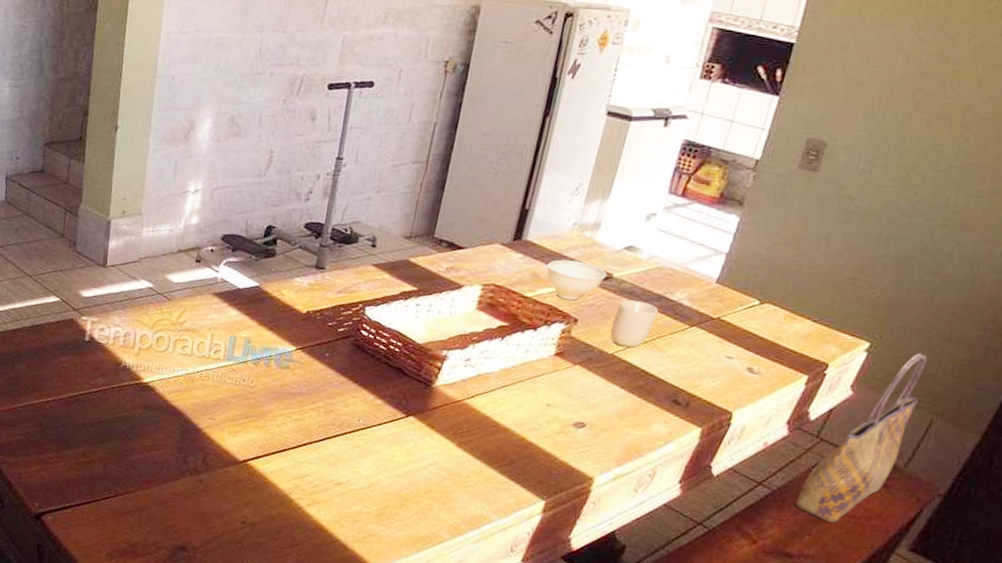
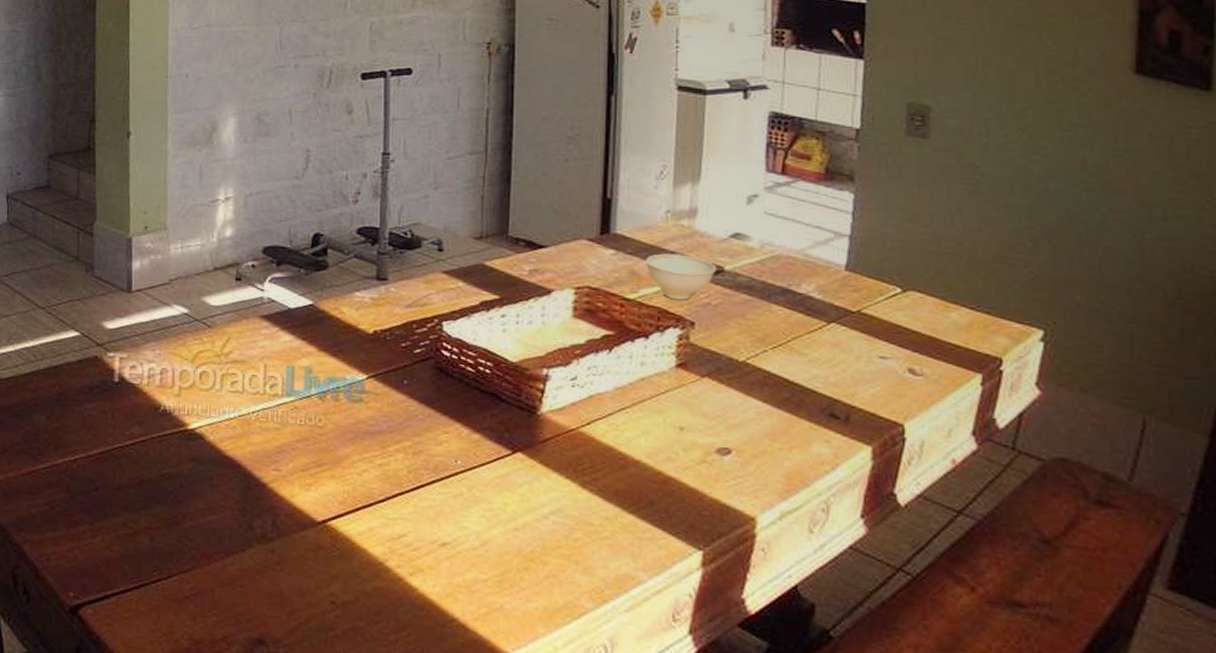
cup: present [610,299,659,348] -> none [735,295,786,353]
tote bag: present [795,353,928,523] -> none [1010,340,1121,559]

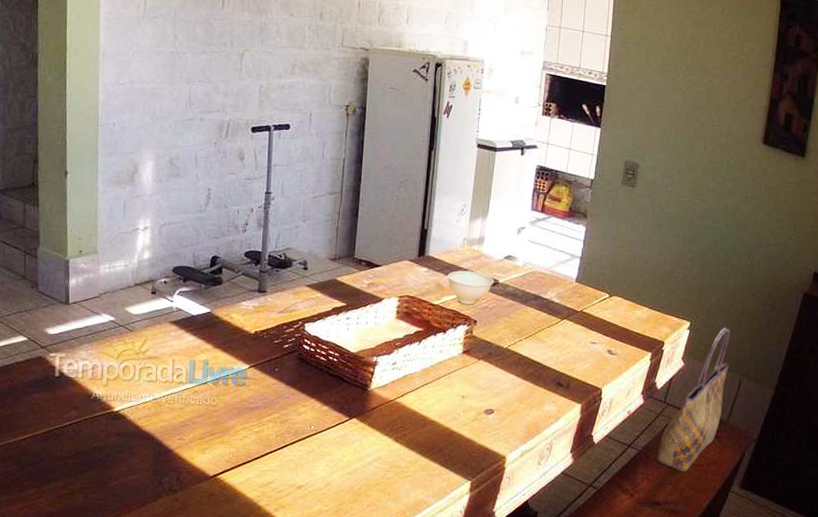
tote bag: none [1010,340,1121,559] -> present [657,328,731,472]

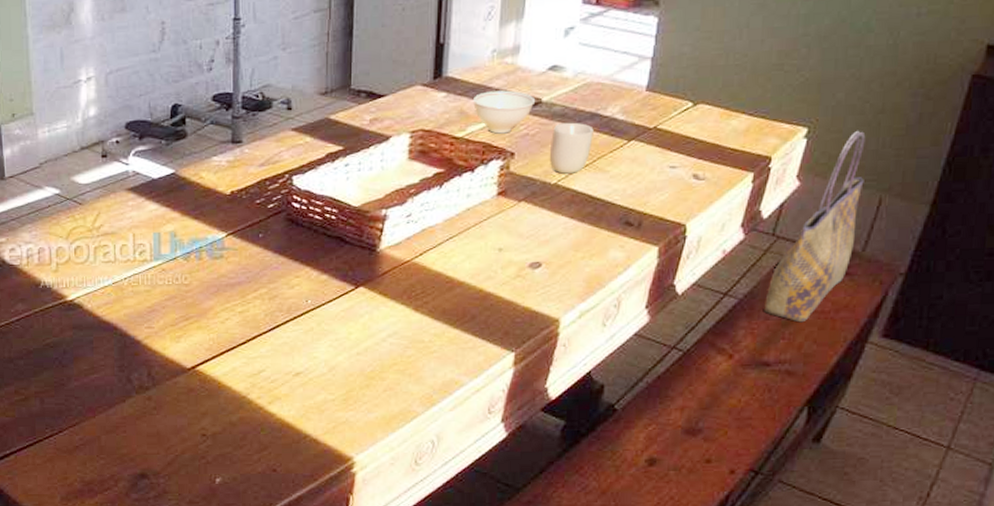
cup: none [502,300,537,341] -> present [549,122,594,174]

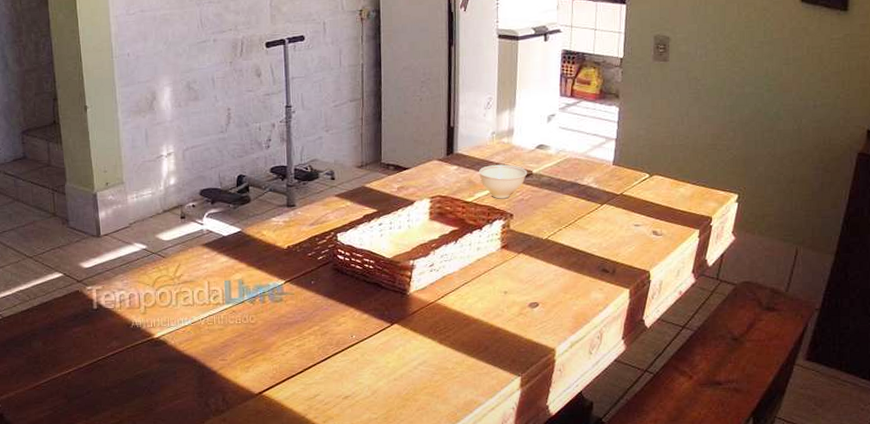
cup: present [549,122,594,174] -> none [540,189,574,231]
tote bag: present [764,131,866,323] -> none [714,197,783,349]

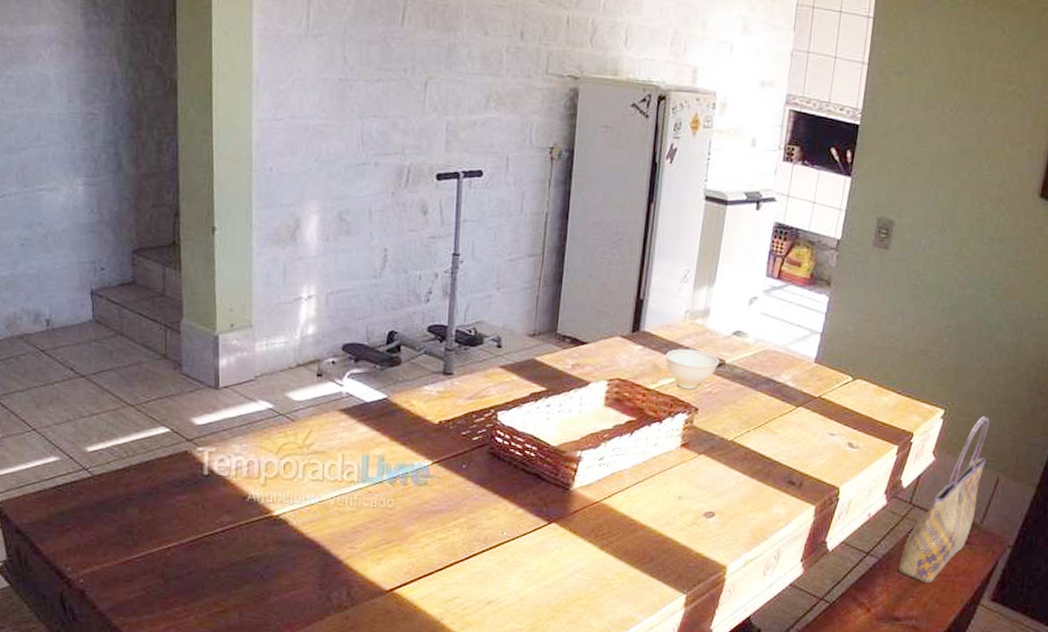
tote bag: none [714,197,783,349] -> present [898,417,990,584]

